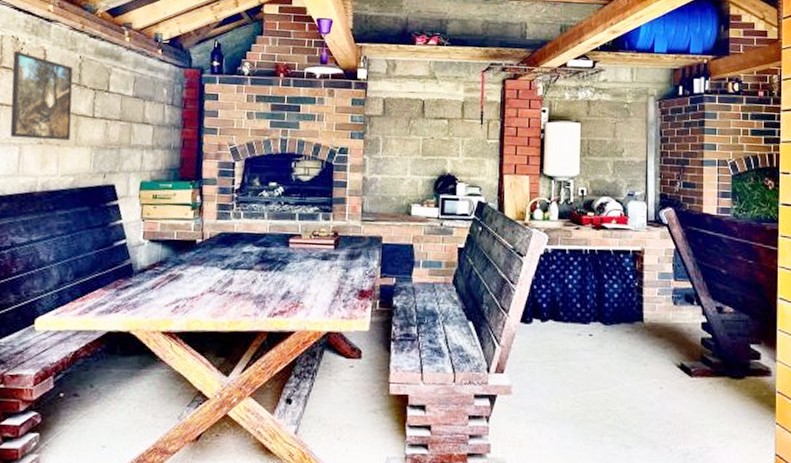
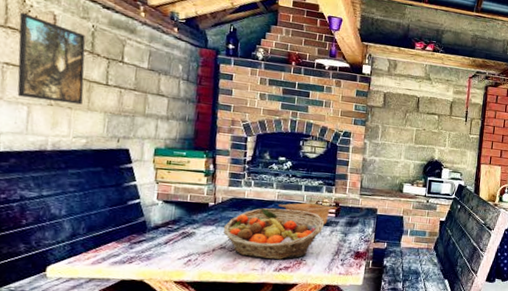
fruit basket: none [211,242,323,303] -> present [222,208,325,260]
serving bowl: none [269,233,336,259] -> present [277,202,338,225]

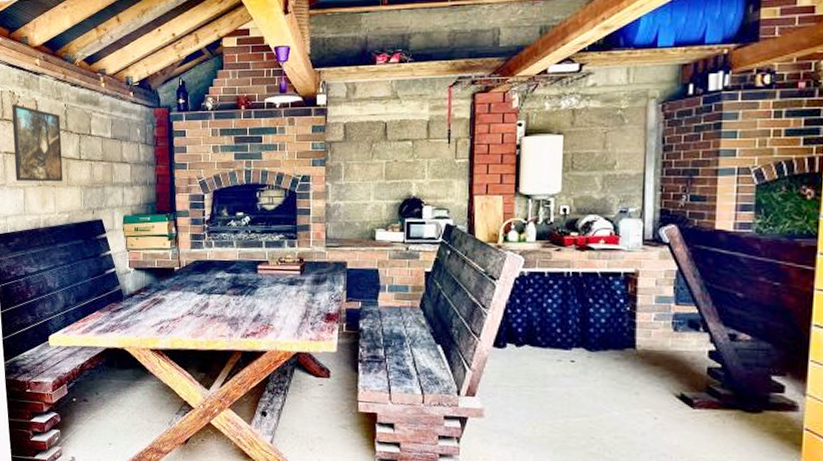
fruit basket: present [222,208,325,260] -> none [189,268,290,325]
serving bowl: present [277,202,338,225] -> none [239,260,302,284]

